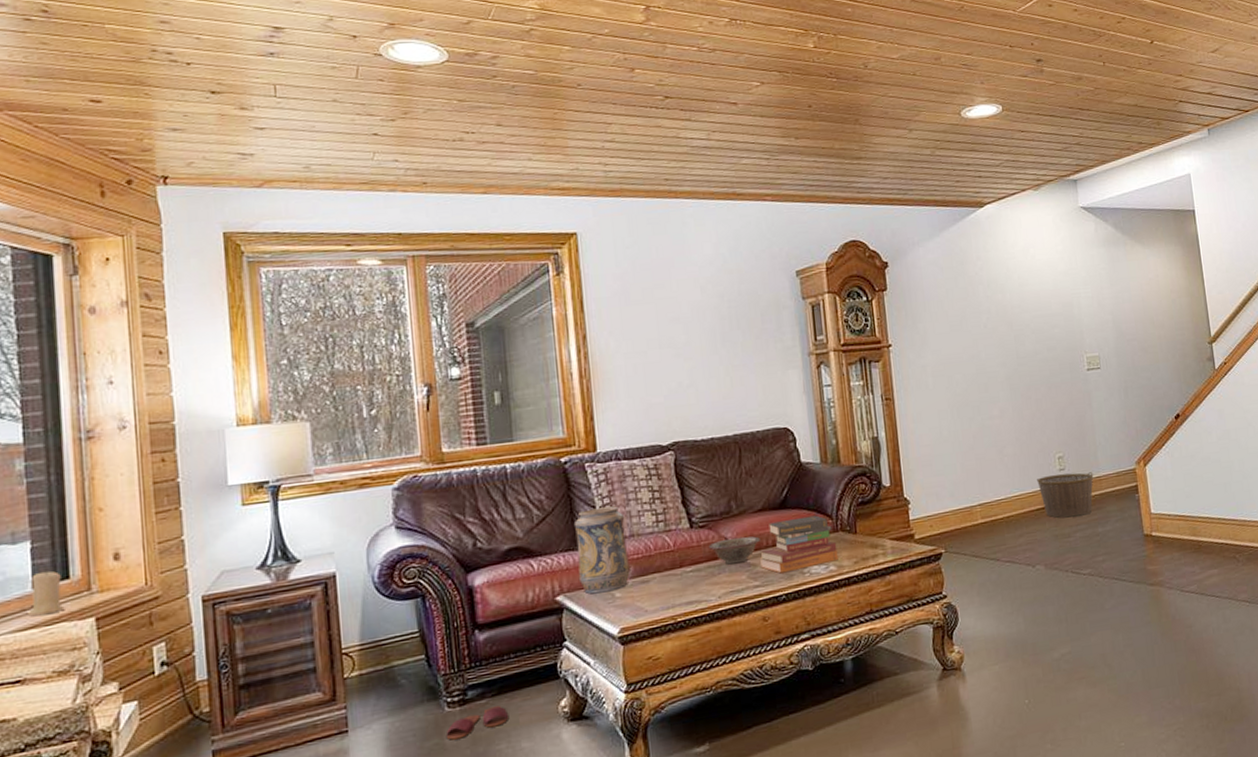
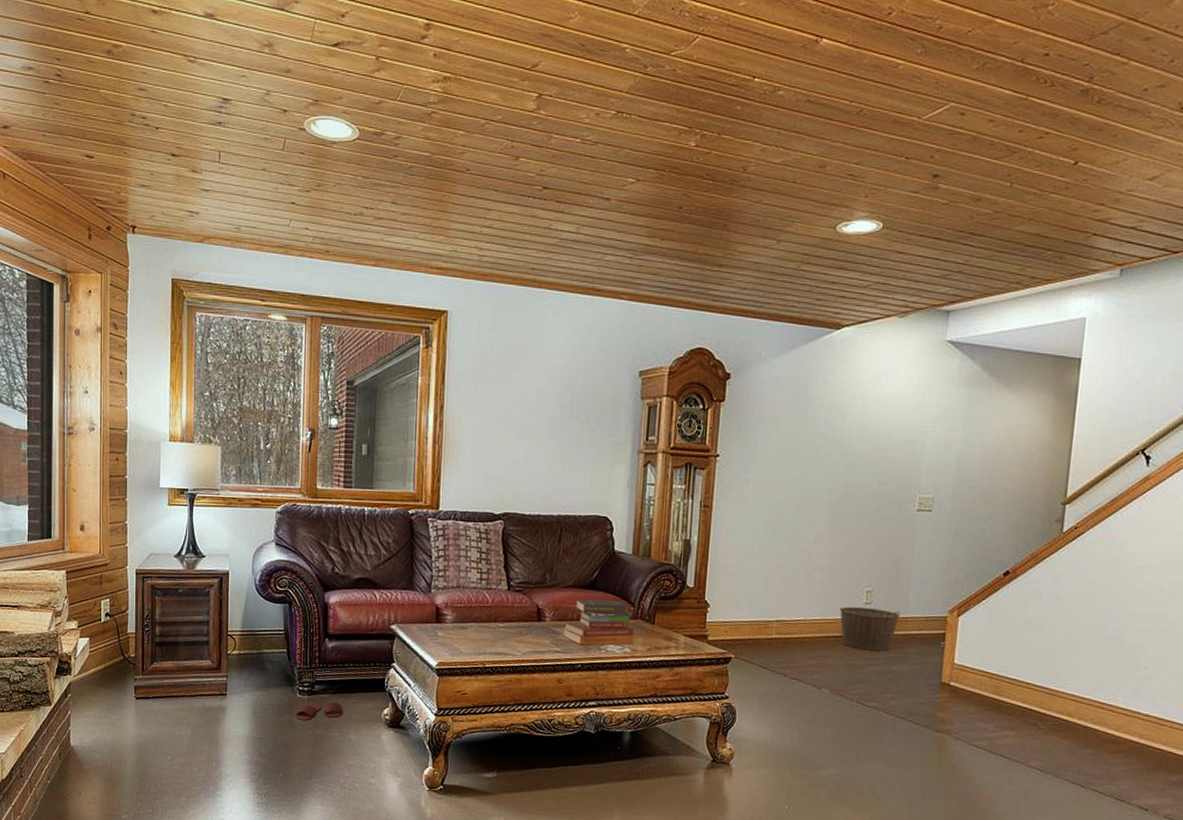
candle: present [26,570,65,617] -> none [23,529,47,562]
decorative vase: present [573,506,631,594] -> none [410,558,455,630]
decorative bowl: present [708,536,761,565] -> none [520,605,568,630]

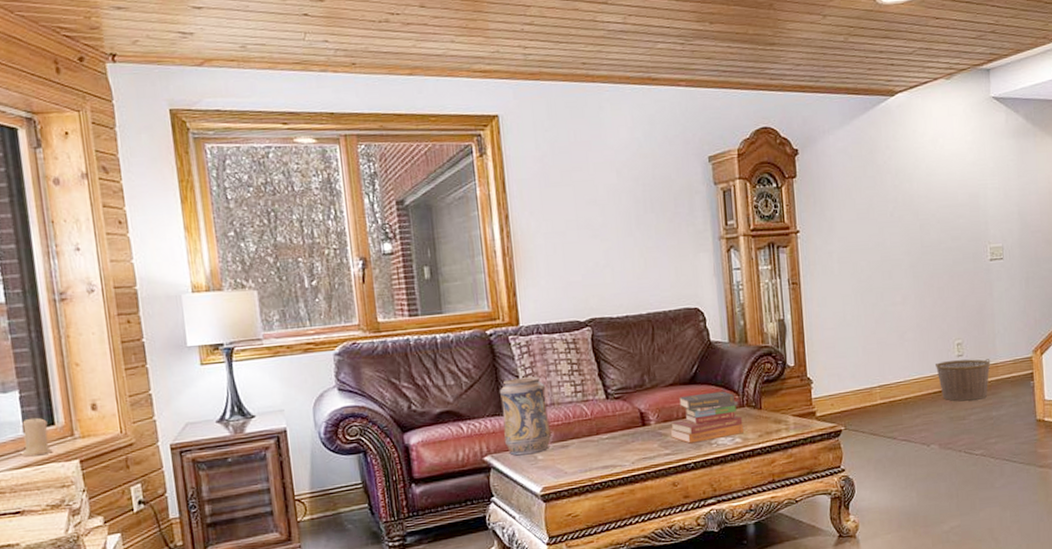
candle: none [23,529,47,562] -> present [20,417,53,457]
decorative vase: none [410,558,455,630] -> present [499,376,552,456]

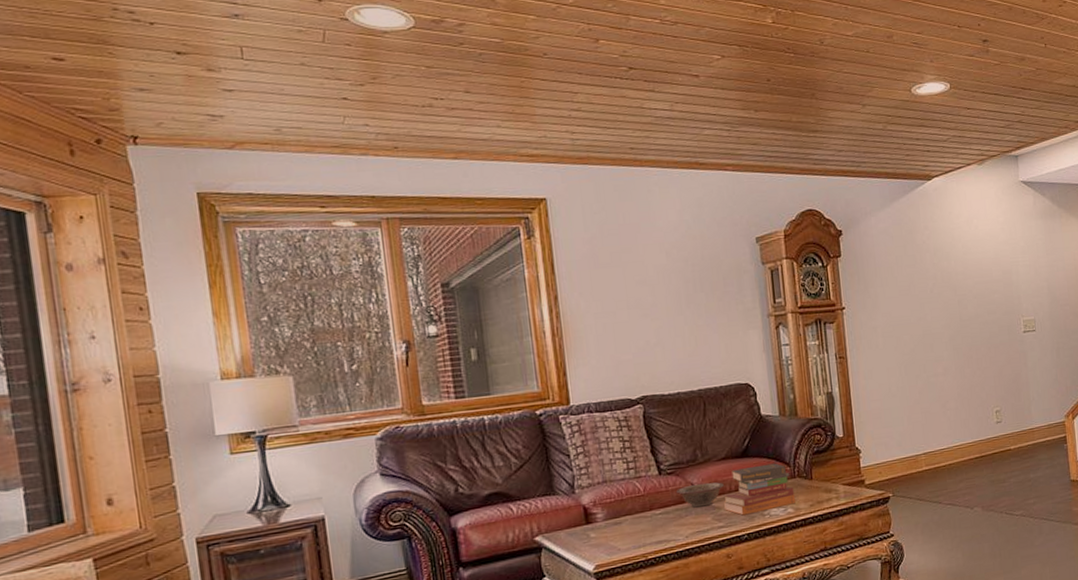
candle: present [20,417,53,457] -> none [24,515,62,558]
decorative vase: present [499,376,552,456] -> none [549,454,605,535]
decorative bowl: none [622,408,672,434] -> present [675,482,725,508]
basket: present [936,359,991,402] -> none [976,424,1027,466]

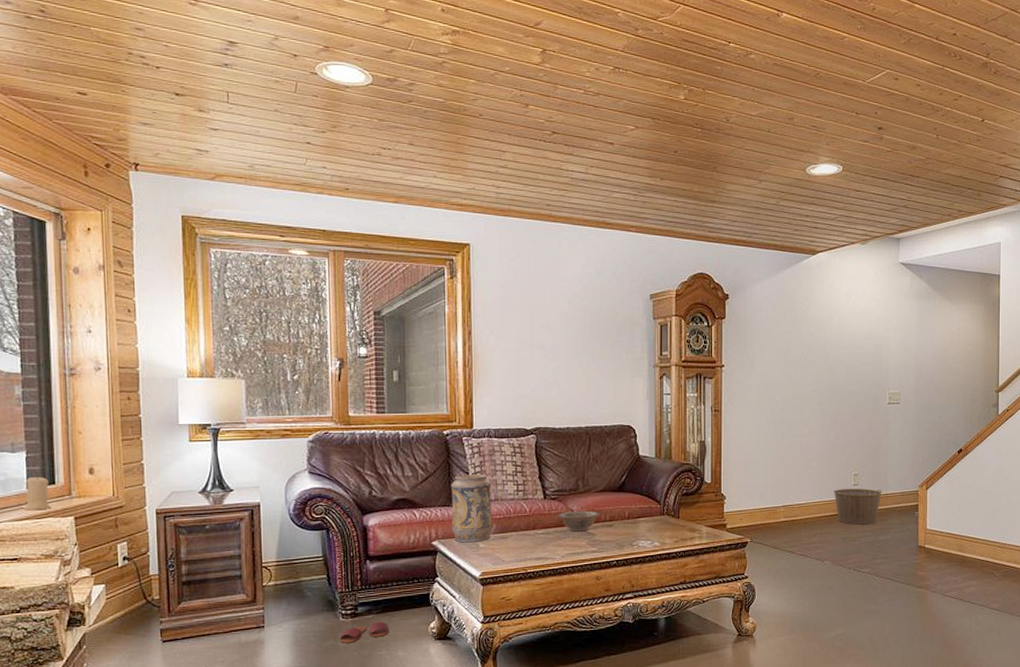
candle: none [24,515,62,558] -> present [22,476,51,511]
decorative vase: none [549,454,605,535] -> present [450,474,494,543]
books: present [723,463,796,516] -> none [598,500,662,543]
basket: none [976,424,1027,466] -> present [834,489,882,525]

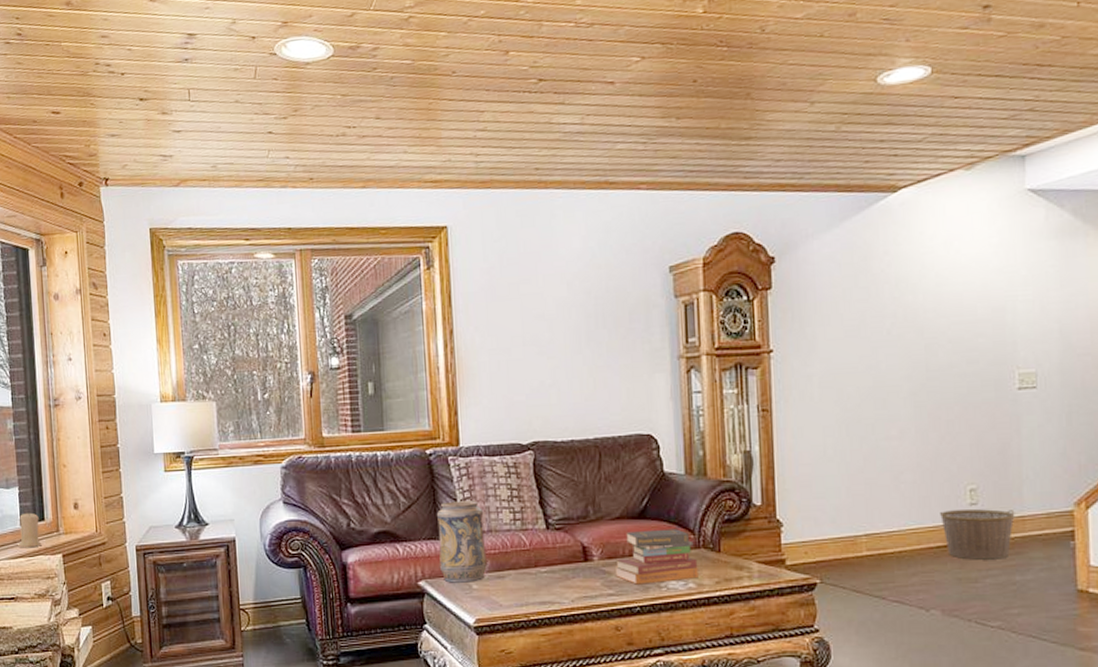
decorative bowl: present [557,510,601,533] -> none [563,543,618,571]
books: none [598,500,662,543] -> present [615,529,698,585]

